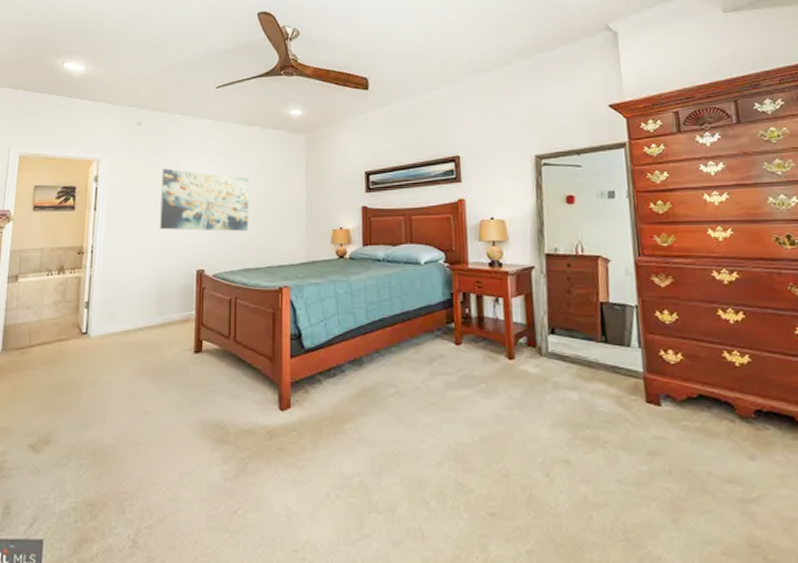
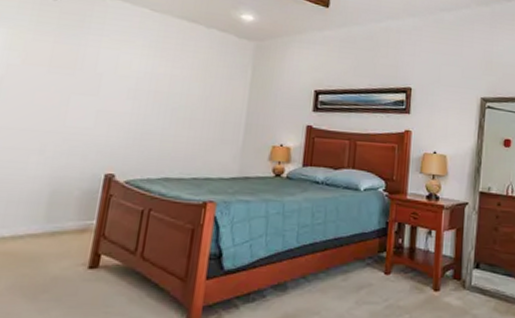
wall art: present [160,168,249,232] -> none [64,54,184,138]

